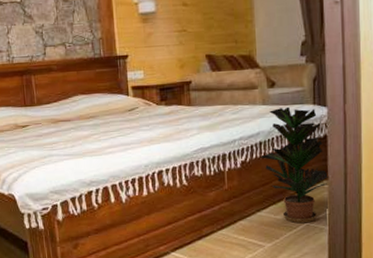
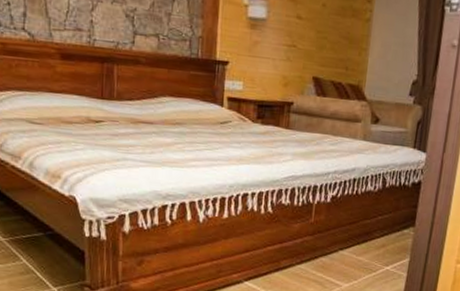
potted plant: present [260,106,329,224] -> none [351,146,418,268]

